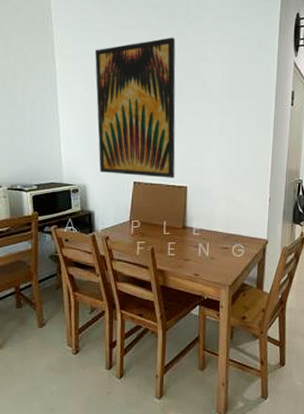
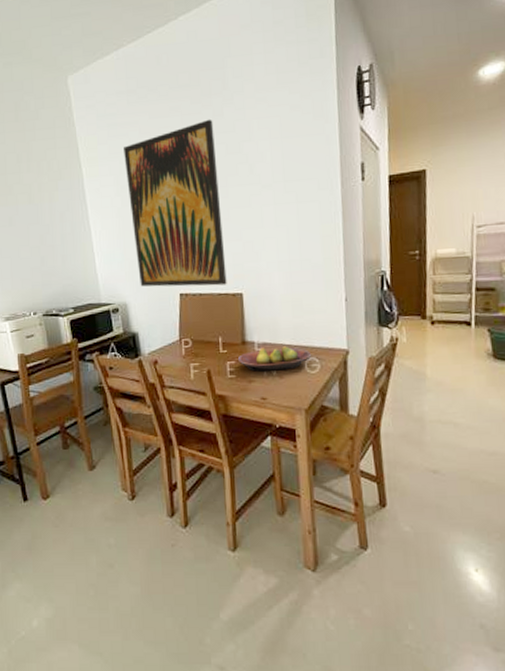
fruit bowl: none [178,232,239,253] -> present [238,346,312,372]

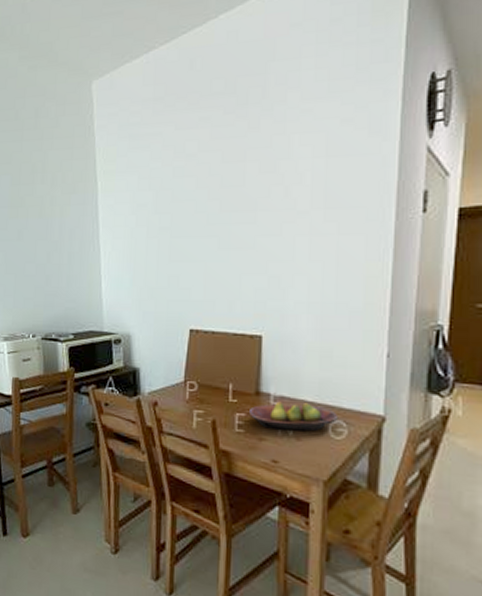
wall art: present [124,119,227,287] -> none [143,132,247,325]

